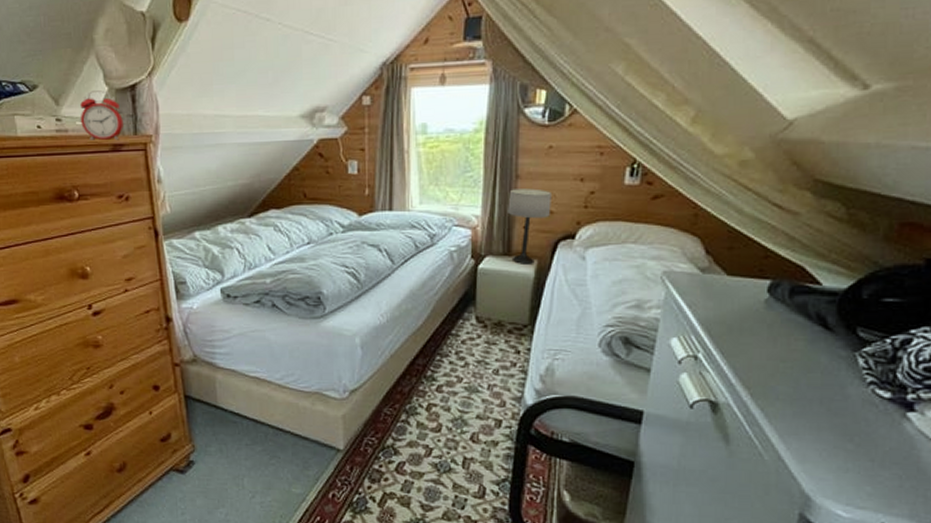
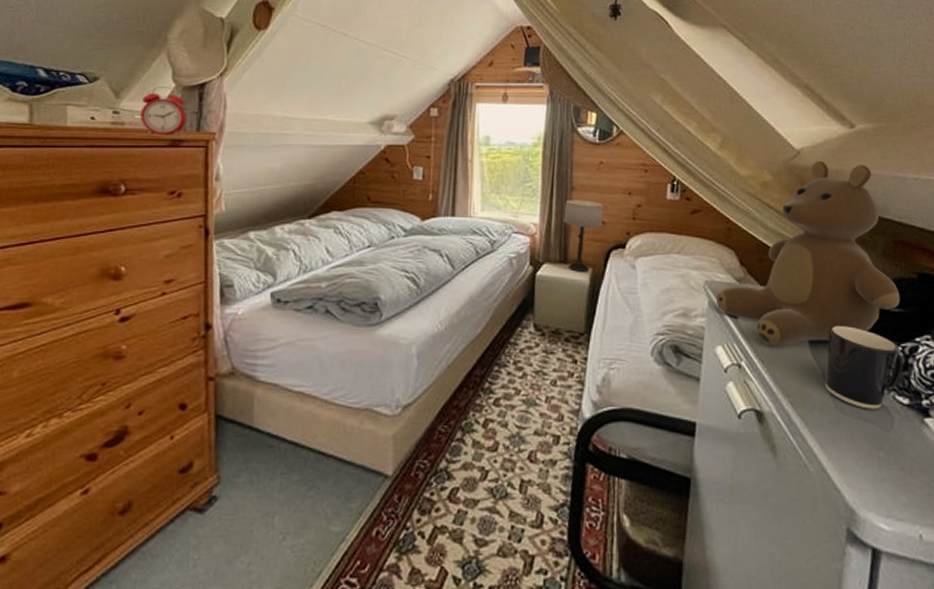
teddy bear: none [675,131,899,338] -> present [716,160,901,346]
mug: none [791,316,890,402] -> present [824,325,903,409]

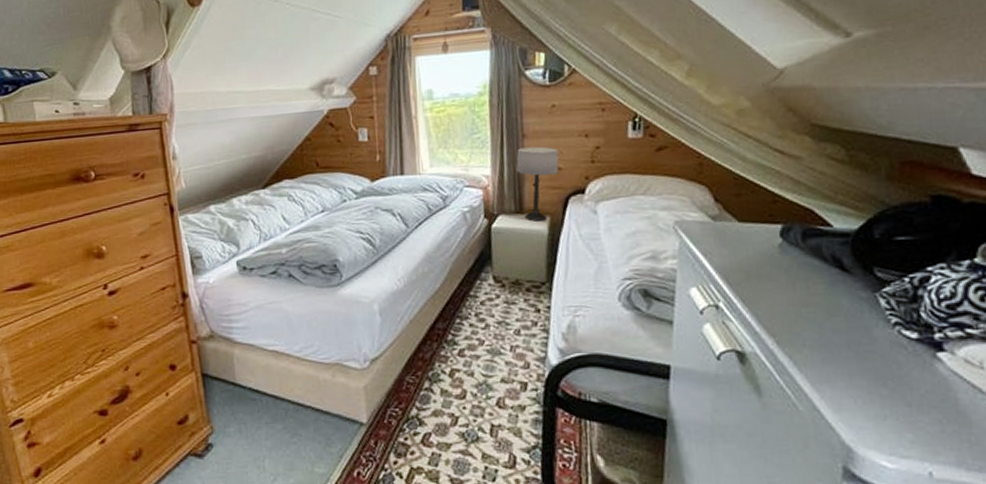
alarm clock: present [140,85,187,136] -> none [97,73,139,122]
teddy bear: present [716,160,901,346] -> none [688,78,909,285]
mug: present [824,325,903,409] -> none [815,257,911,346]

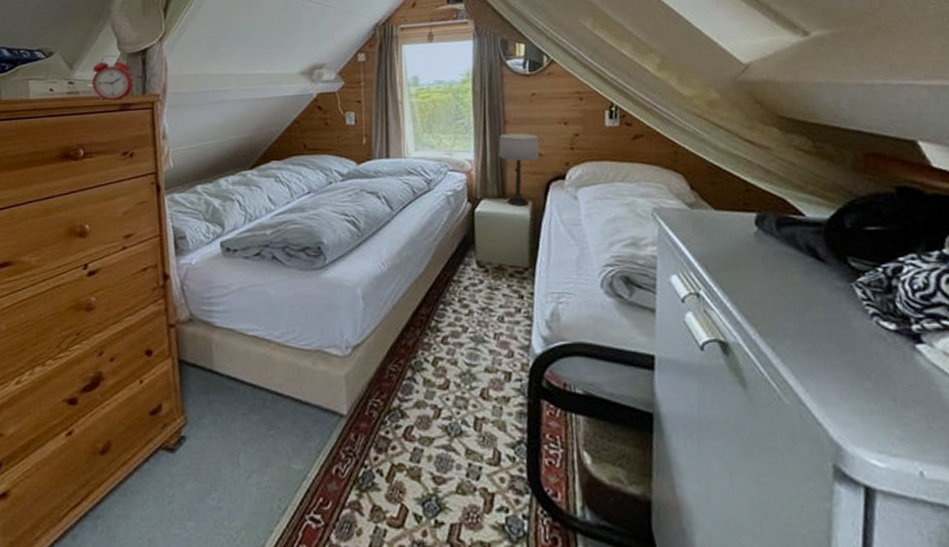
alarm clock: none [97,73,139,122] -> present [92,54,133,101]

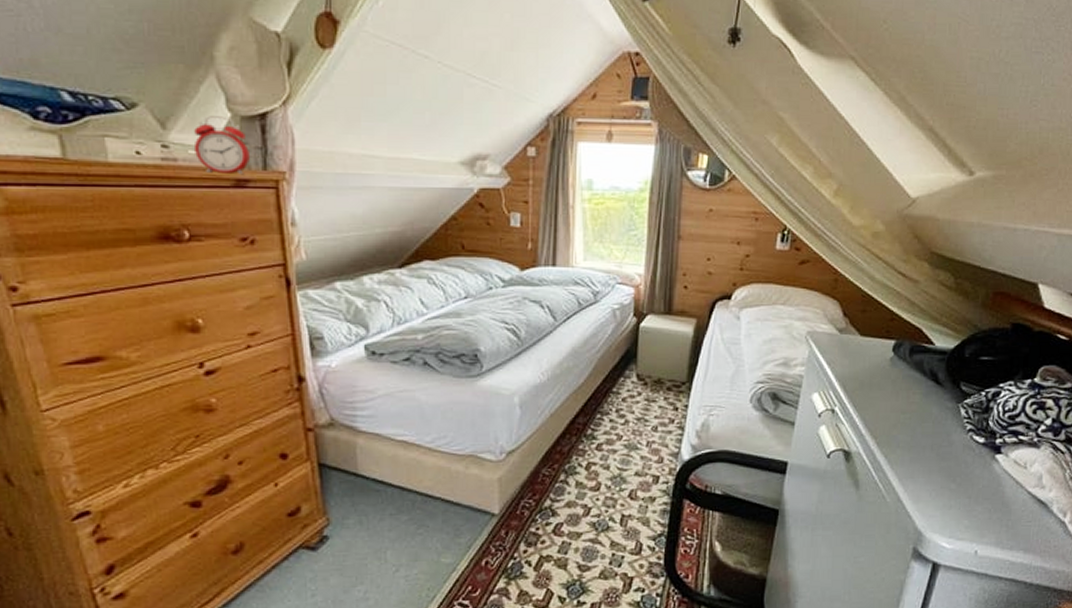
table lamp: present [498,133,540,206] -> none [669,249,710,323]

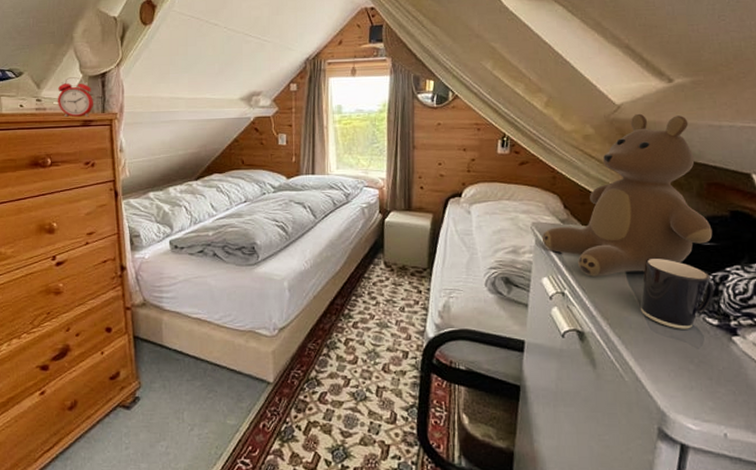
teddy bear: none [817,210,992,392] -> present [542,113,713,277]
mug: none [910,372,984,448] -> present [640,257,714,329]

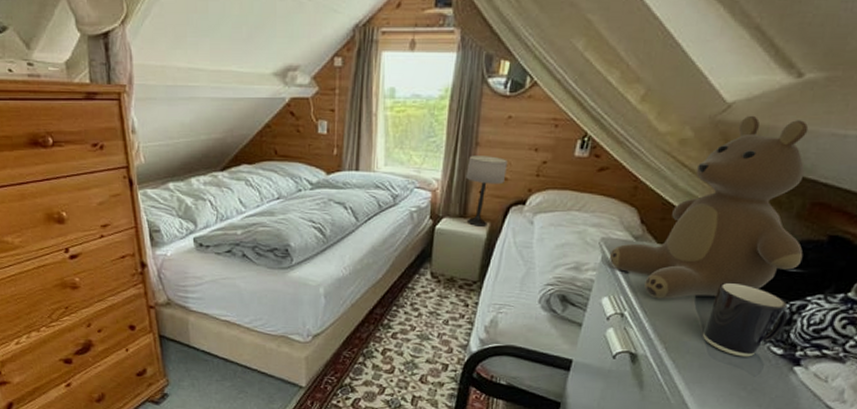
alarm clock: present [58,76,93,117] -> none [52,35,97,89]
table lamp: none [407,156,442,218] -> present [466,155,507,226]

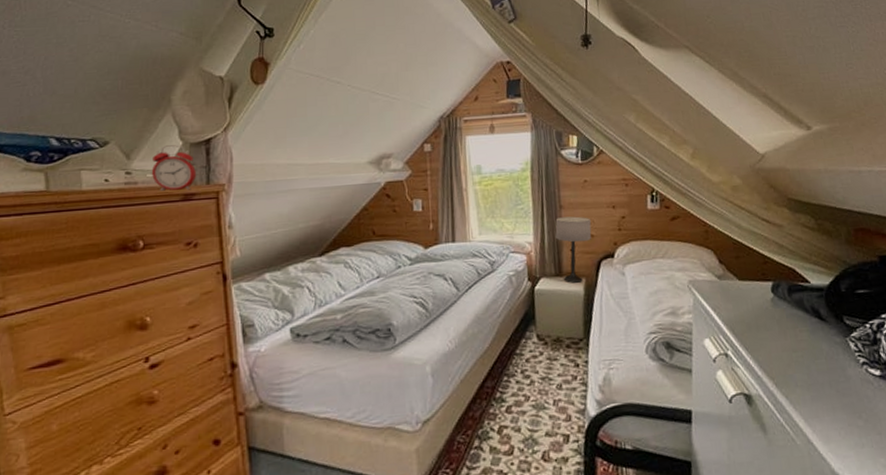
alarm clock: none [52,35,97,89] -> present [152,144,196,191]
teddy bear: present [610,115,809,299] -> none [700,162,865,334]
mug: present [702,282,788,357] -> none [803,309,873,384]

